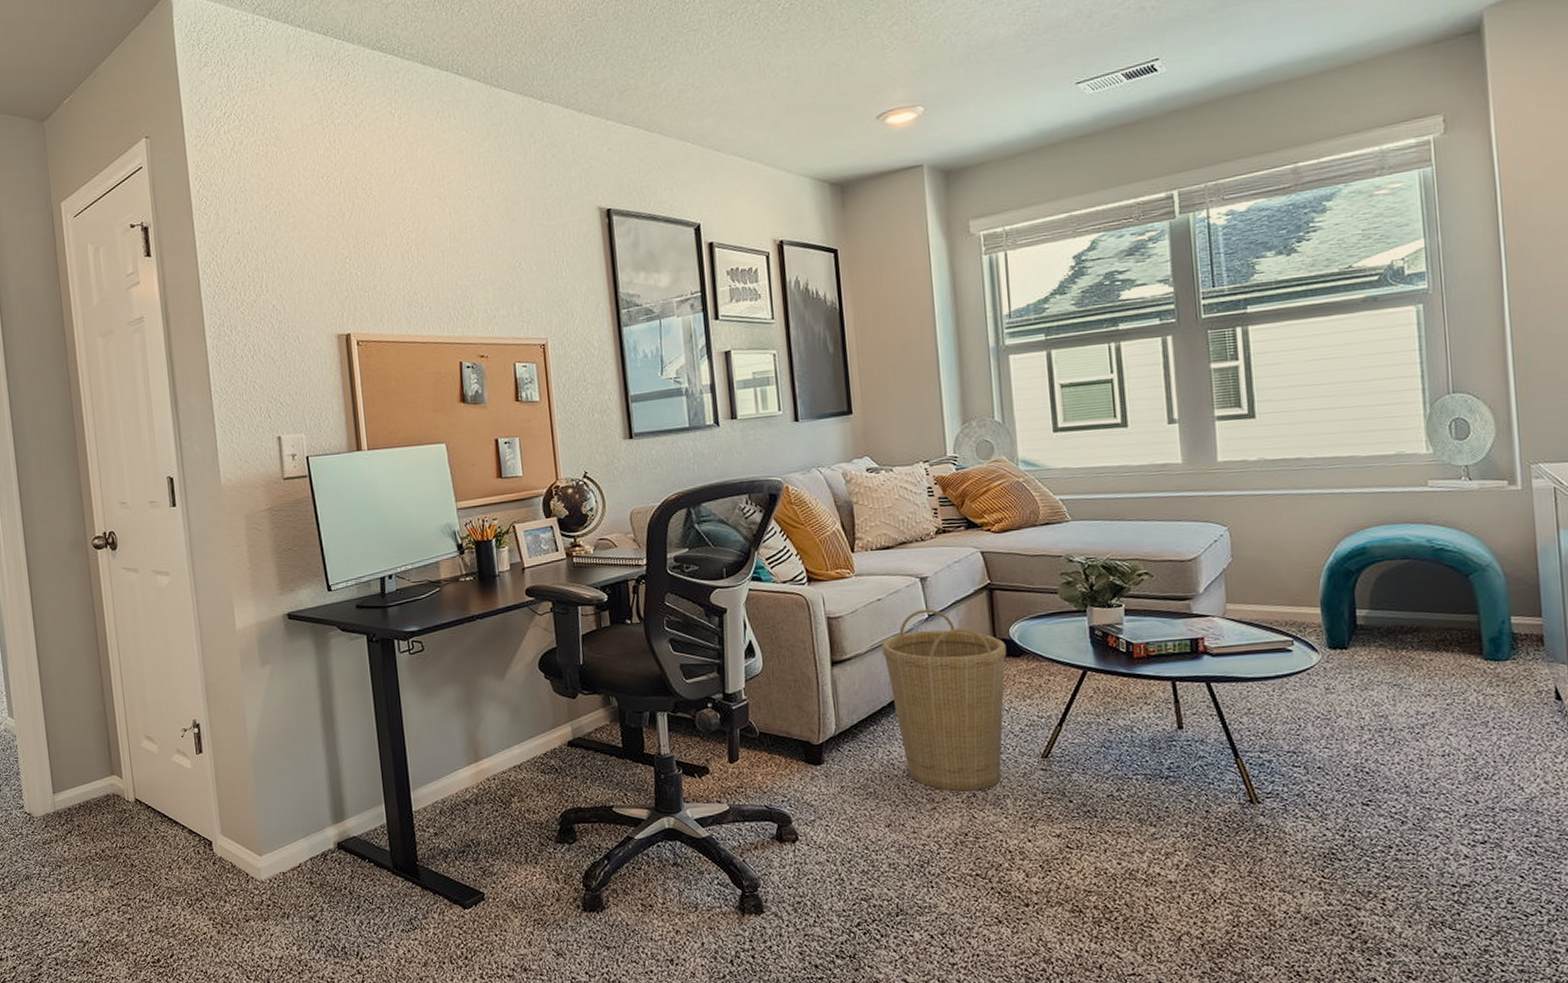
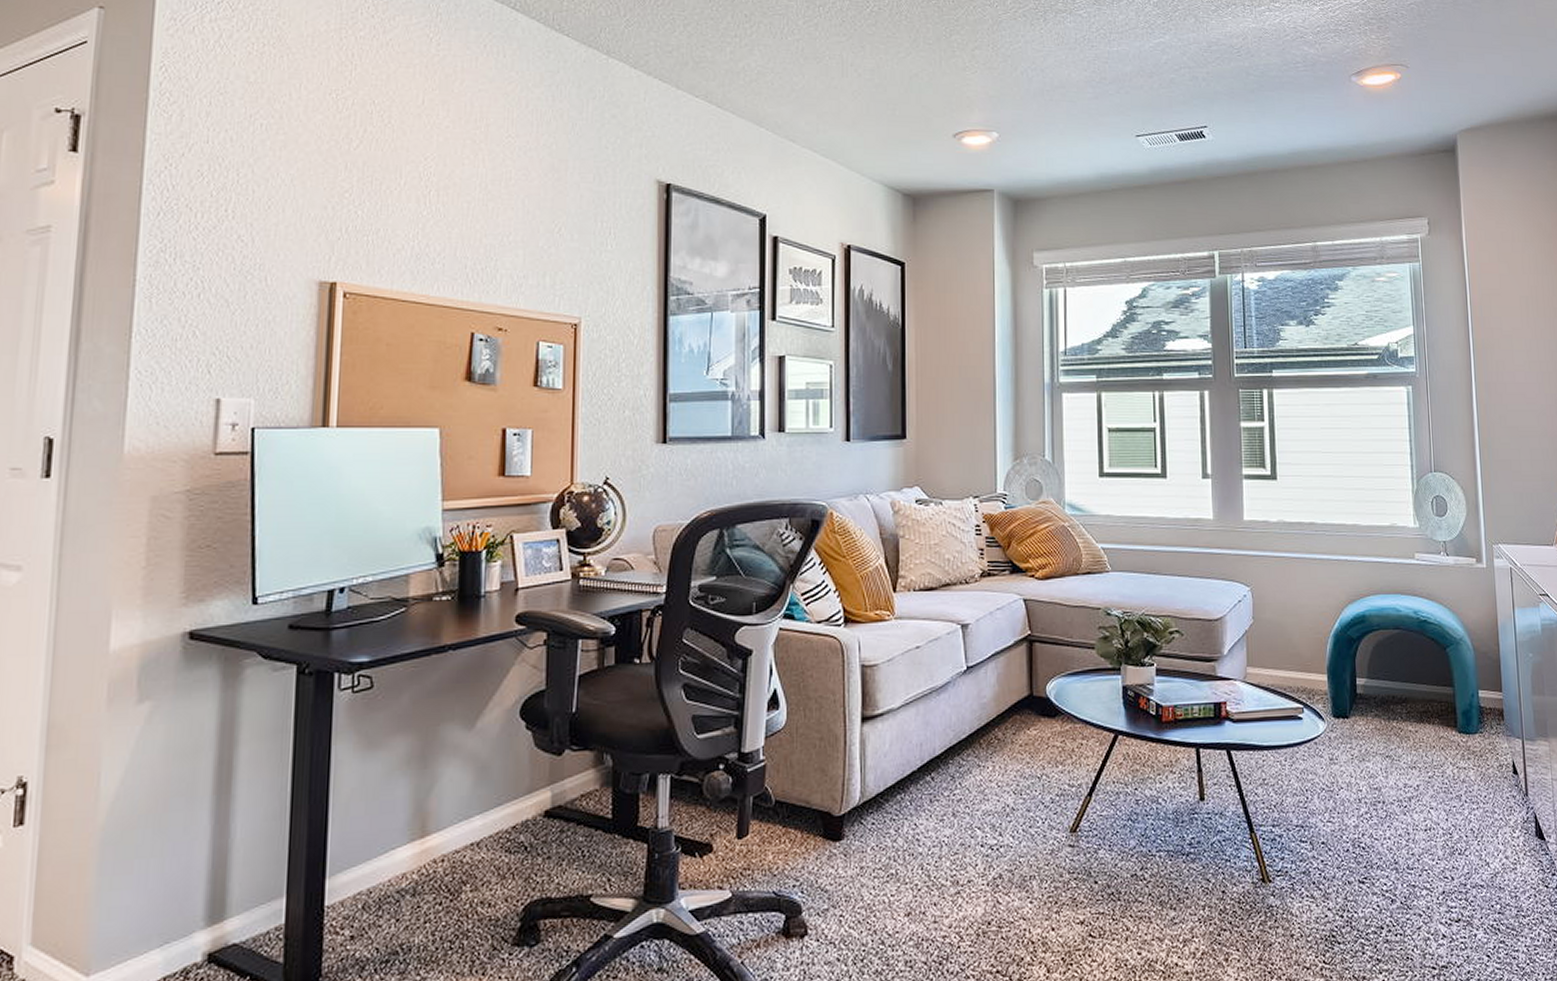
basket: present [882,609,1007,792] -> none [917,660,1043,872]

